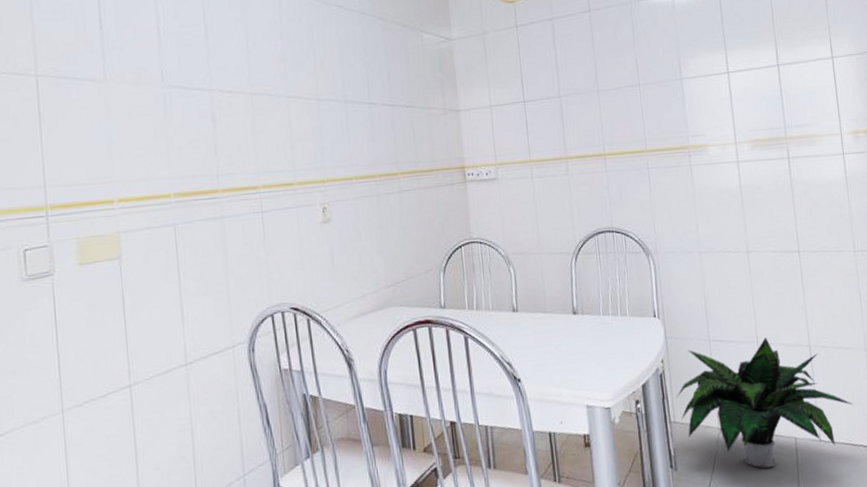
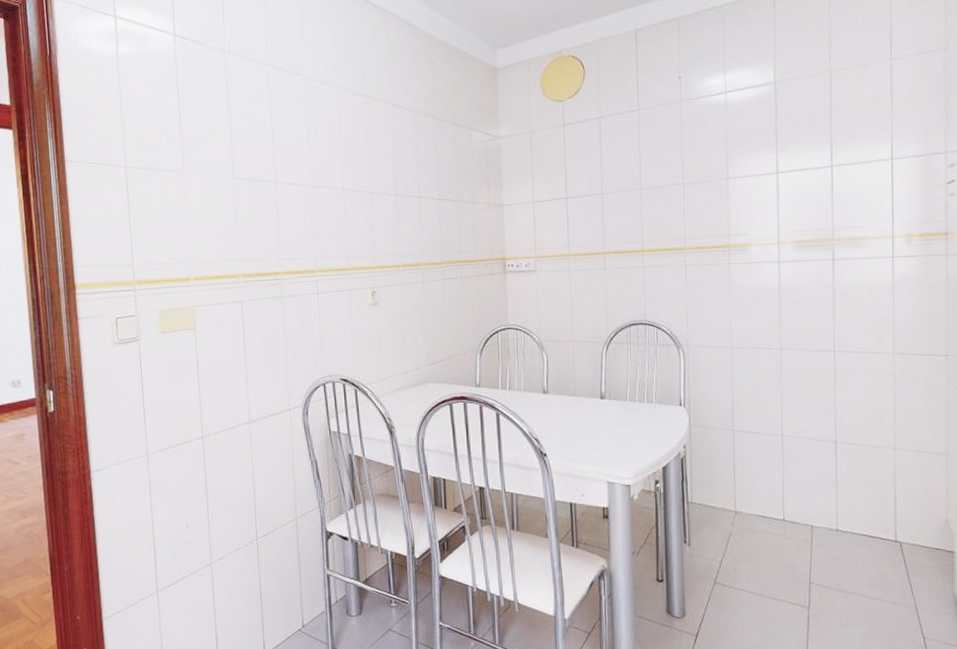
potted plant: present [677,337,854,468] -> none [696,431,876,550]

